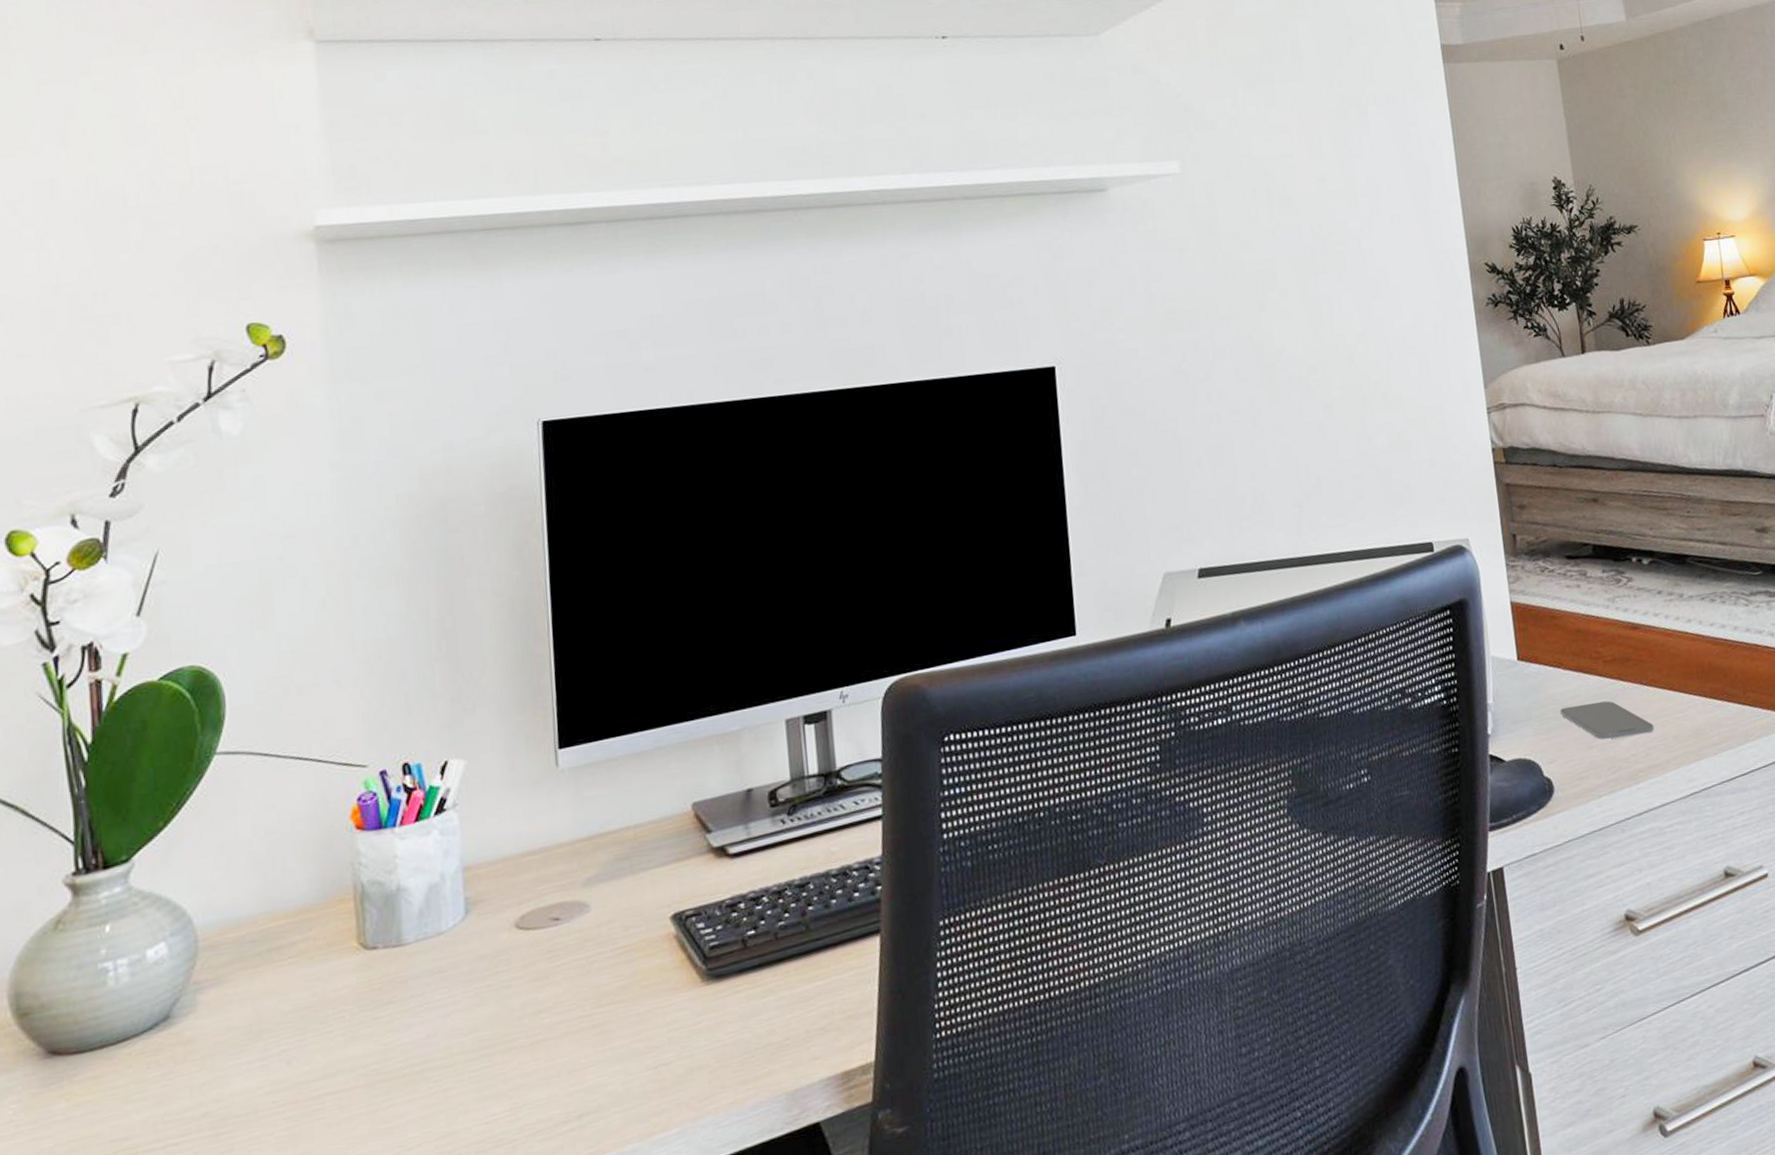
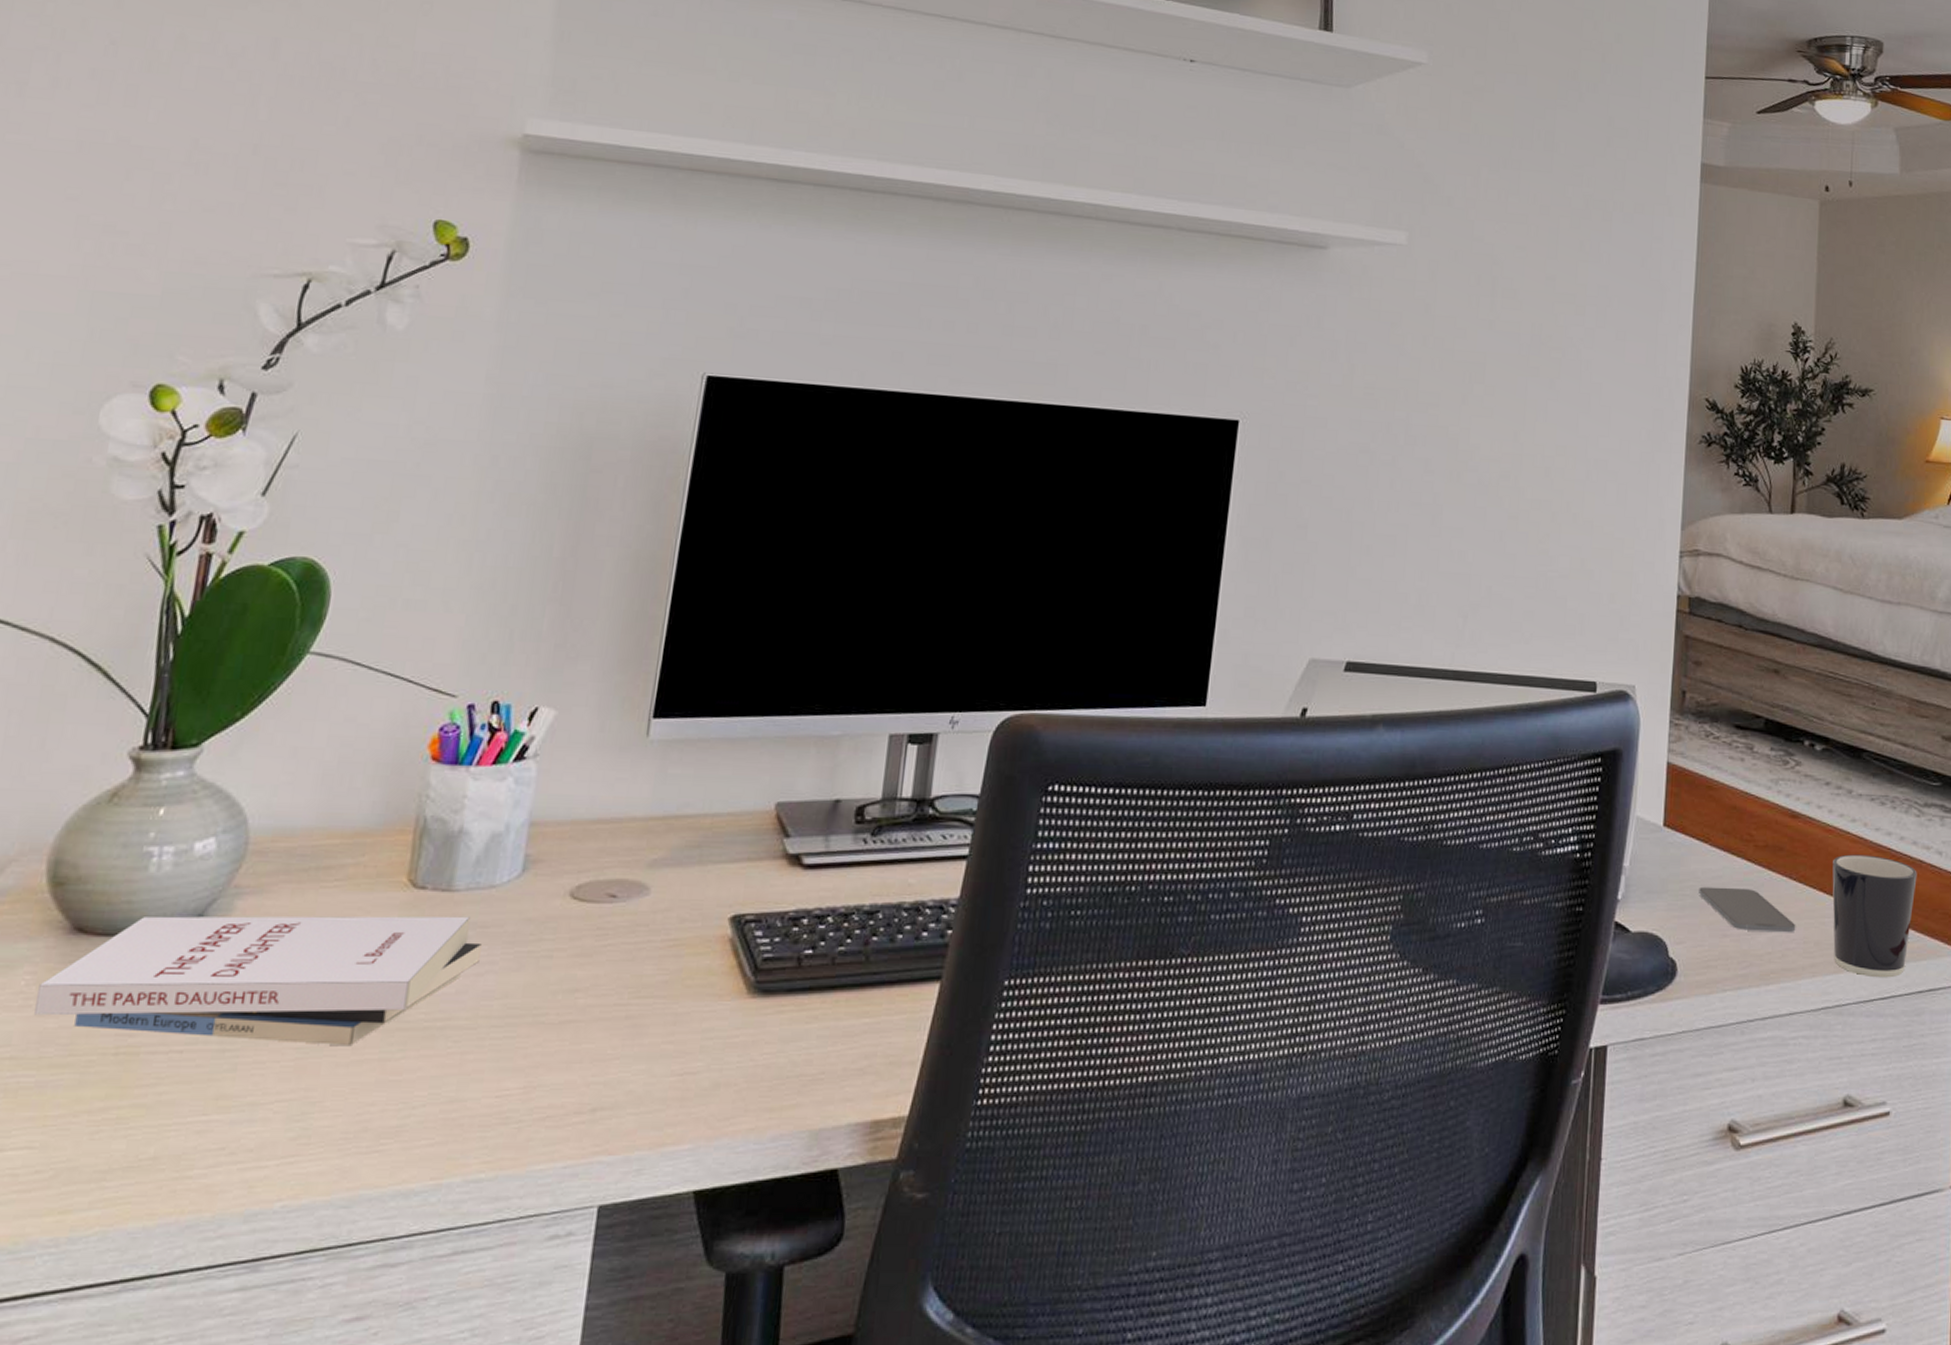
books: none [27,965,443,1142] -> present [34,916,482,1047]
mug: none [1677,648,1759,759] -> present [1832,854,1917,978]

